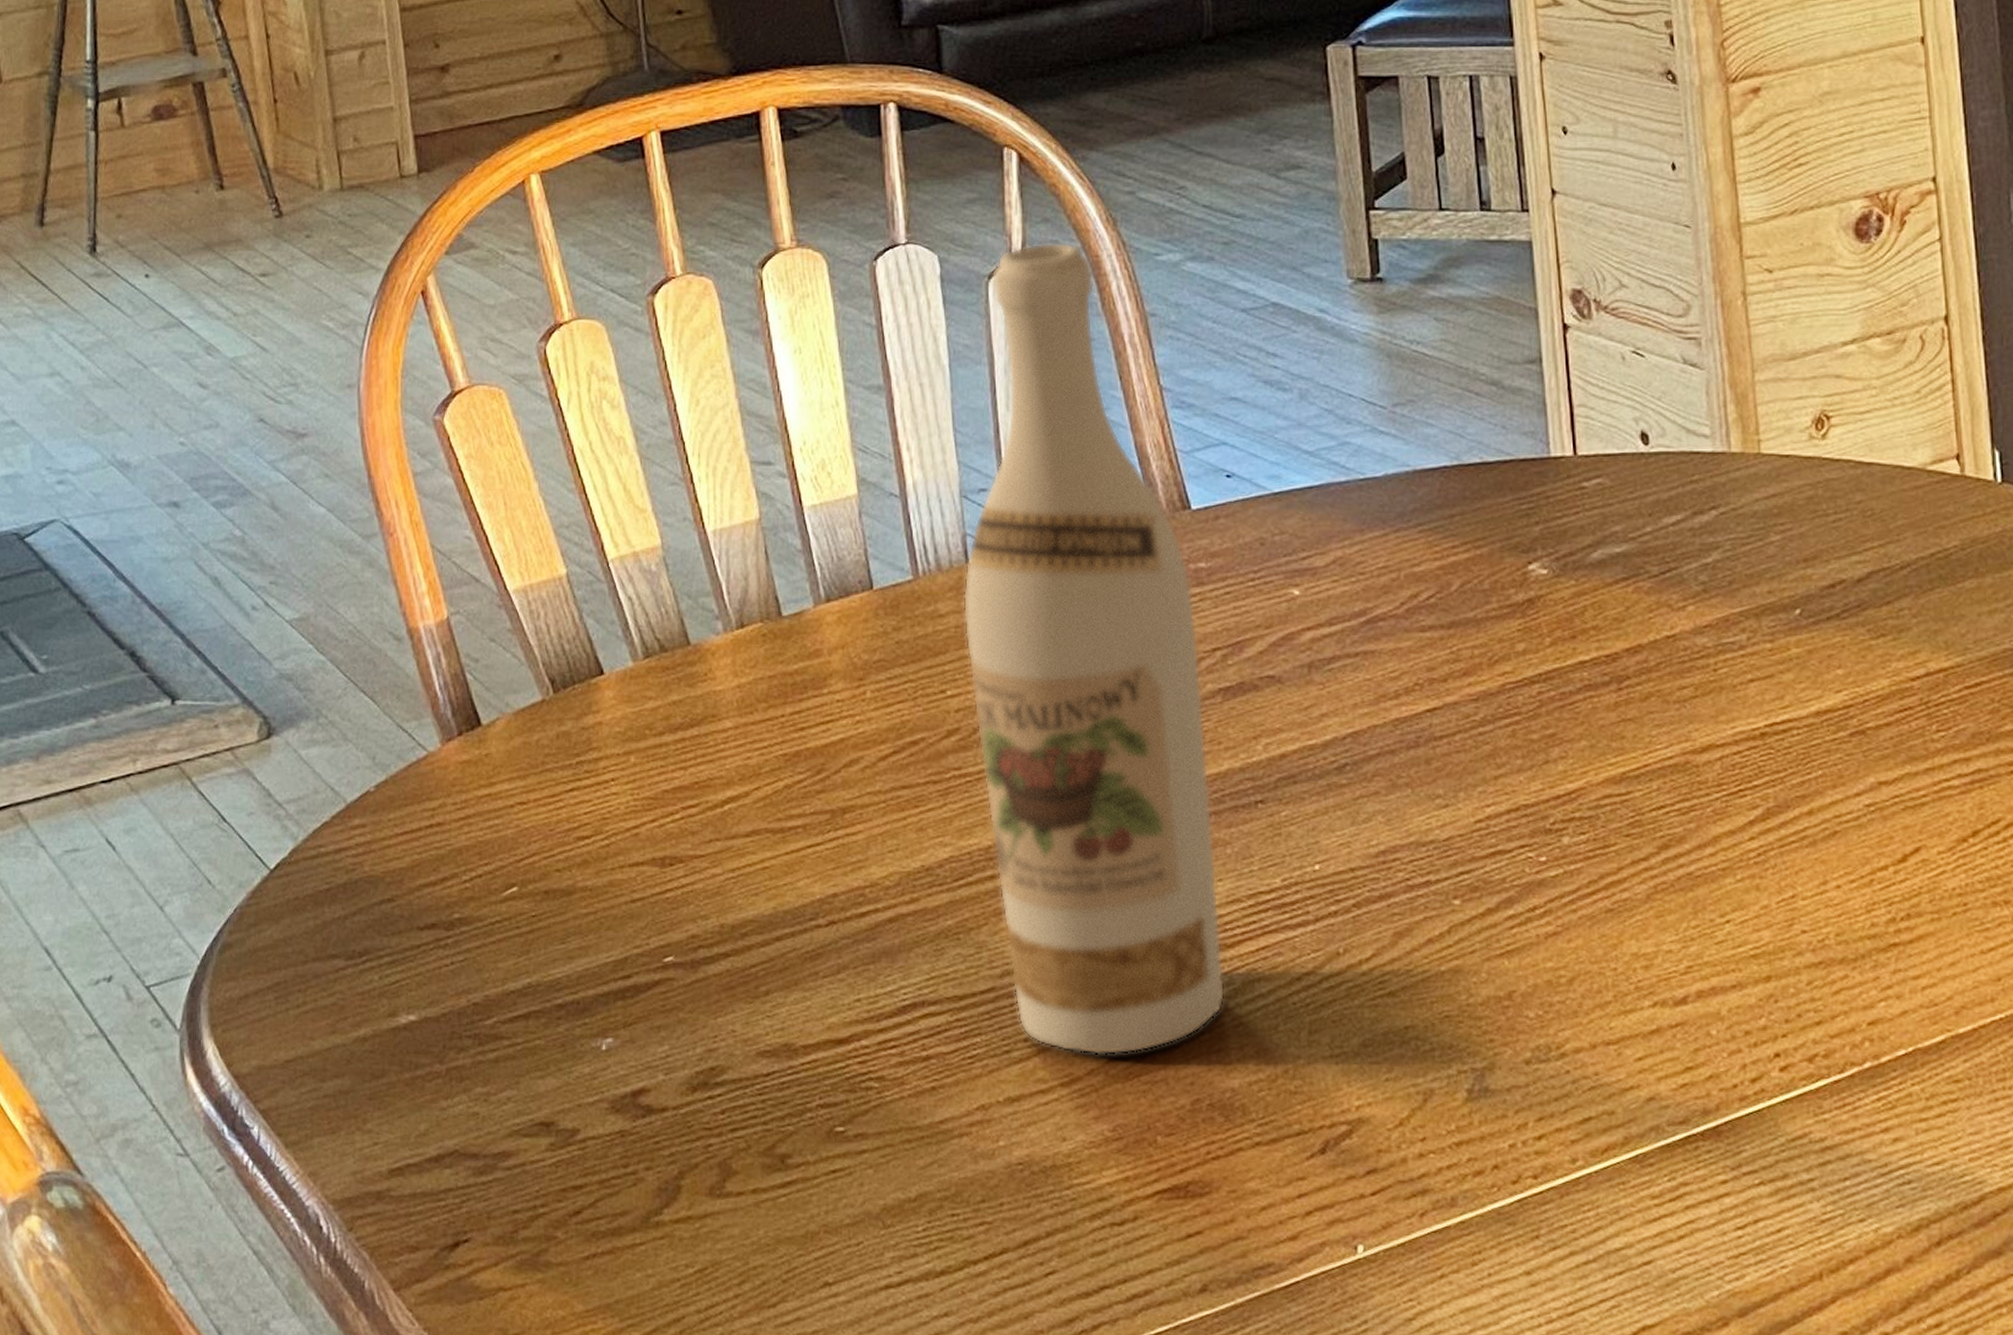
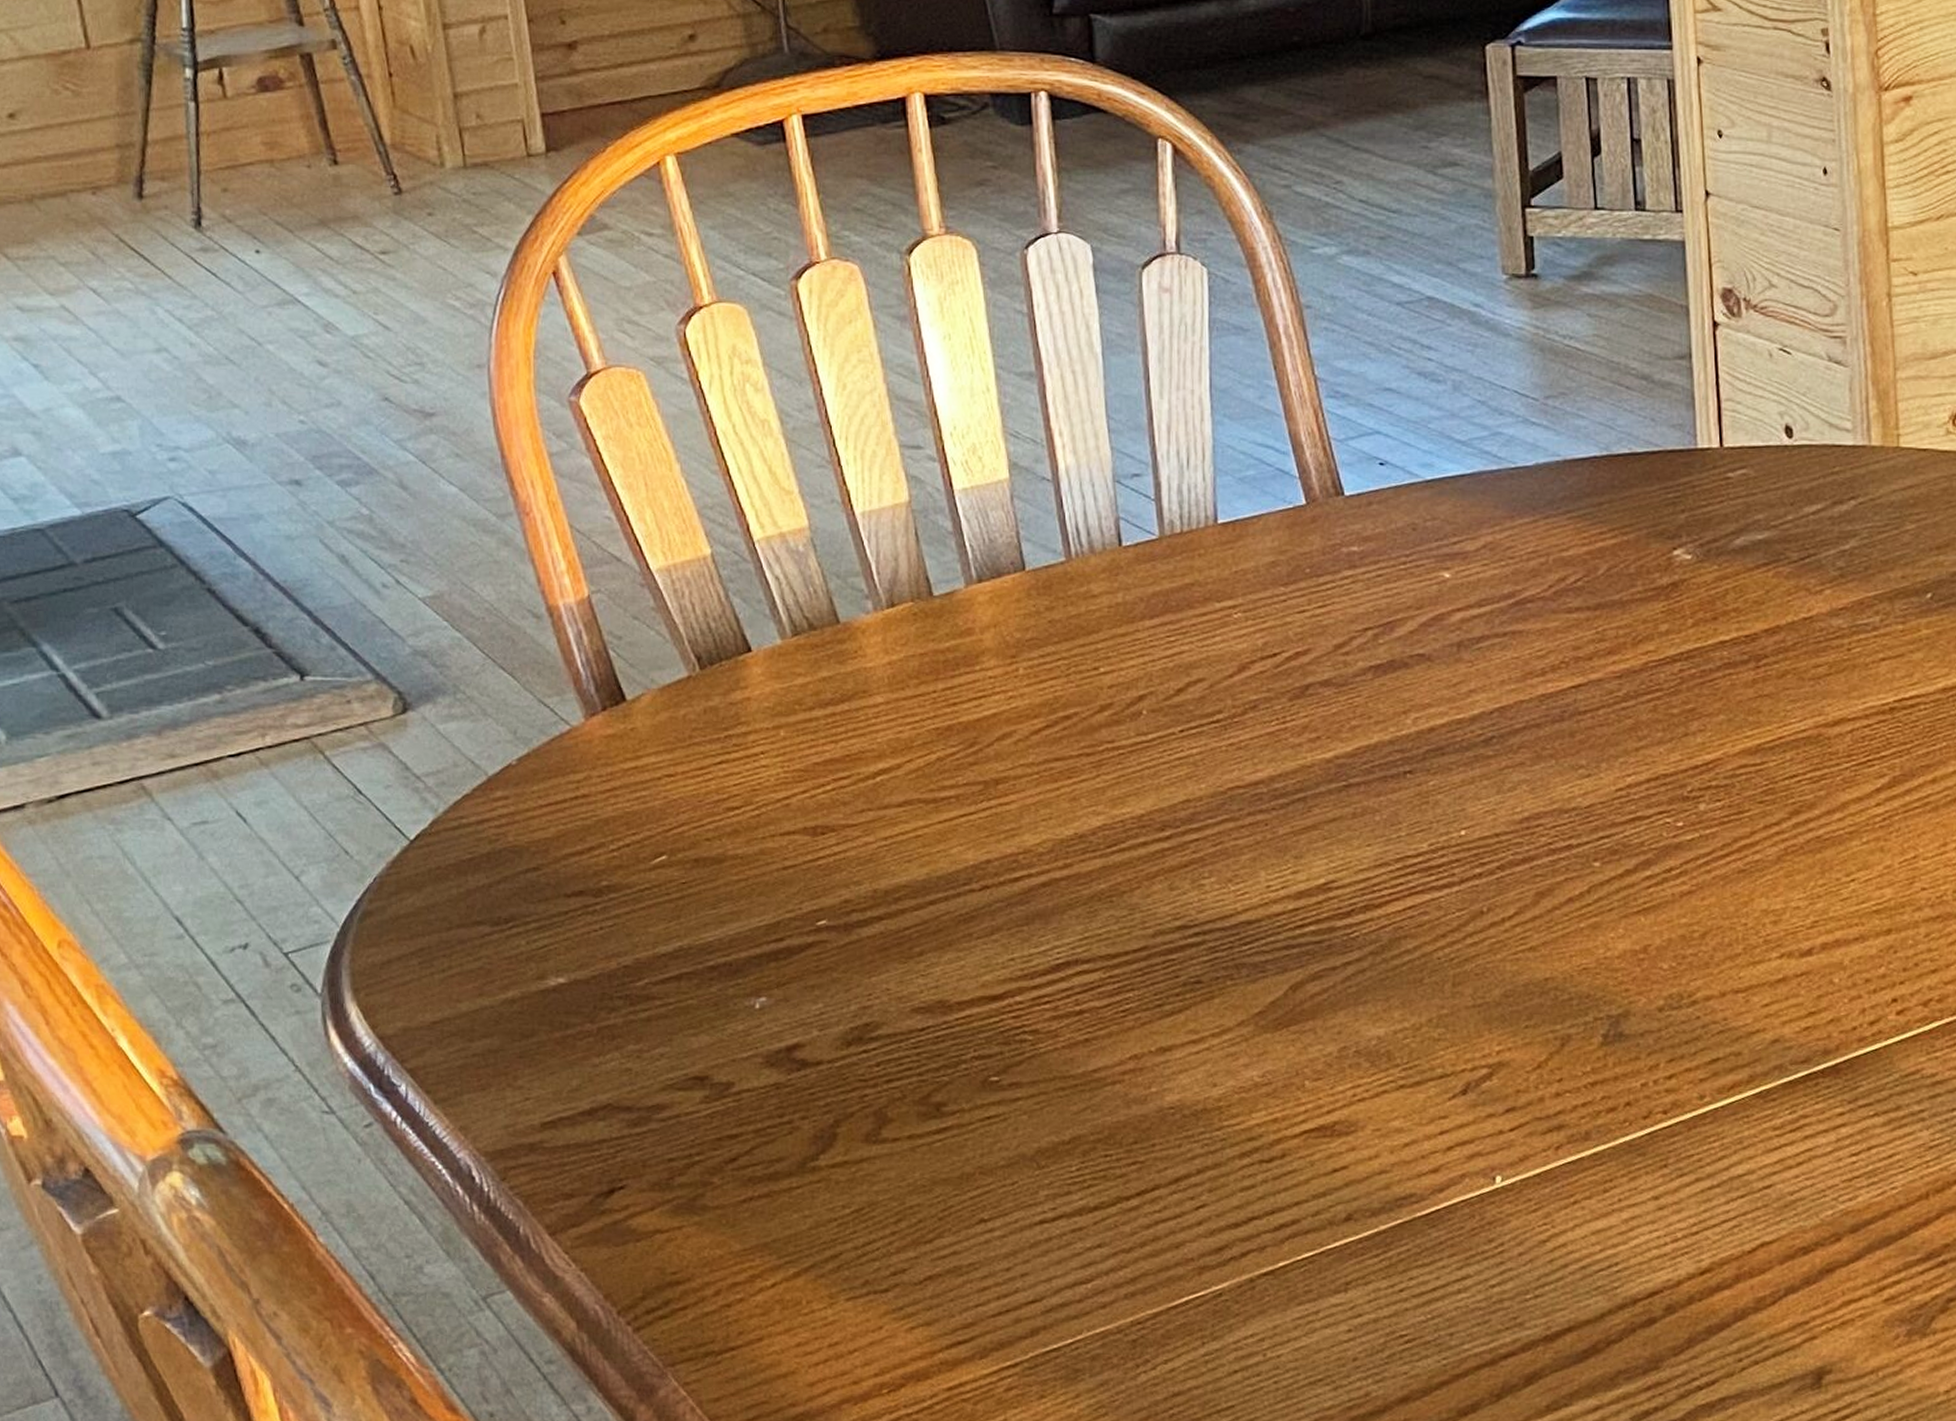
wine bottle: present [963,242,1225,1056] -> none [1116,233,1372,1009]

